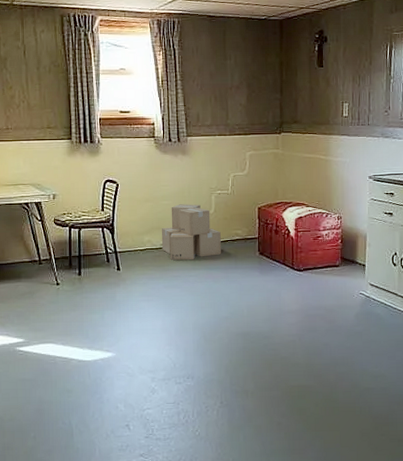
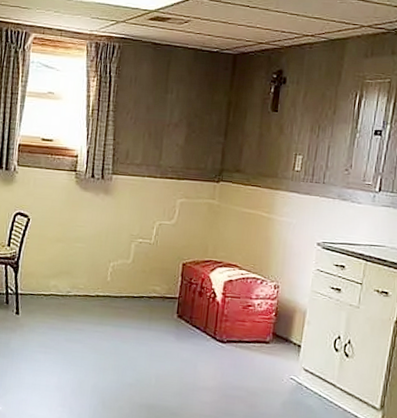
cardboard box: present [161,204,221,260] -> none [68,249,137,313]

